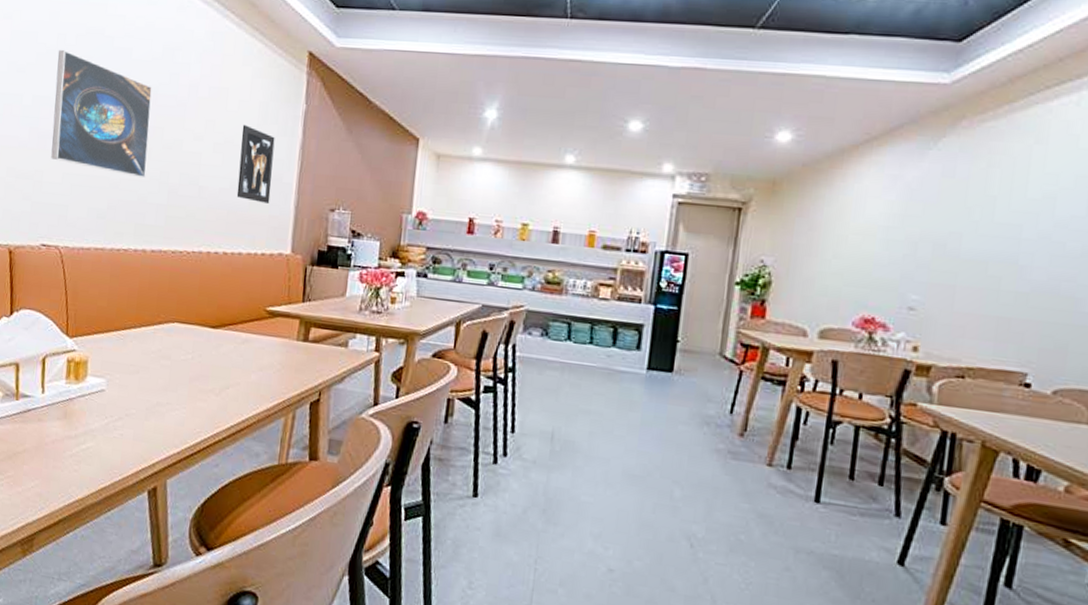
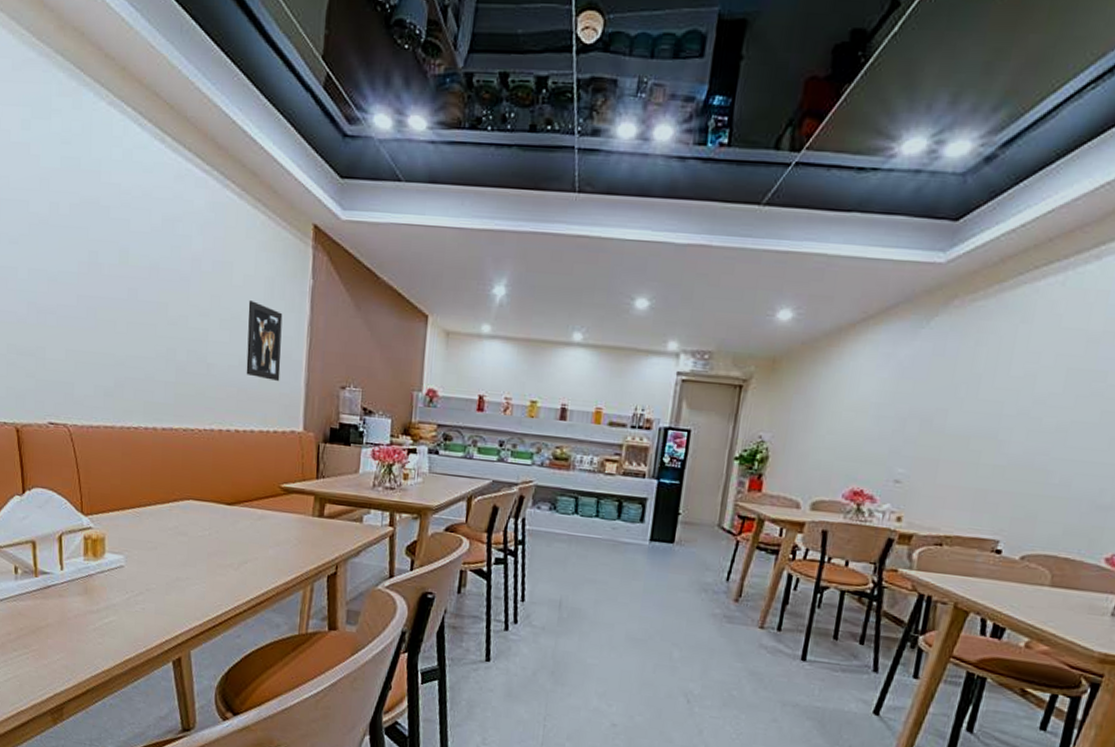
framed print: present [51,49,152,179] -> none [51,219,154,356]

